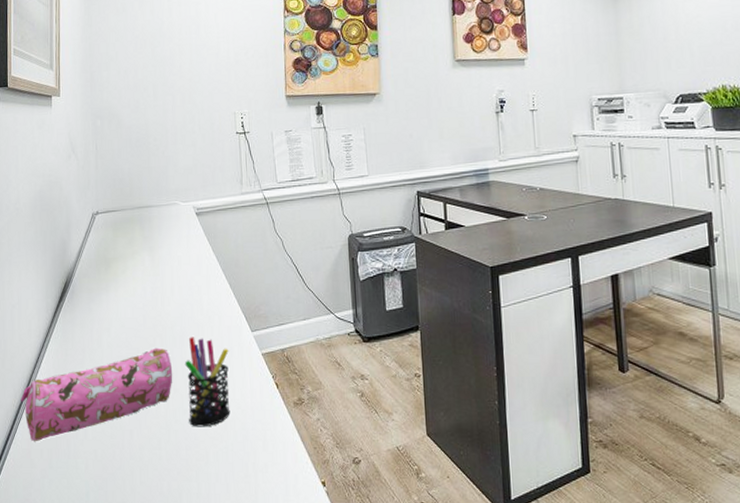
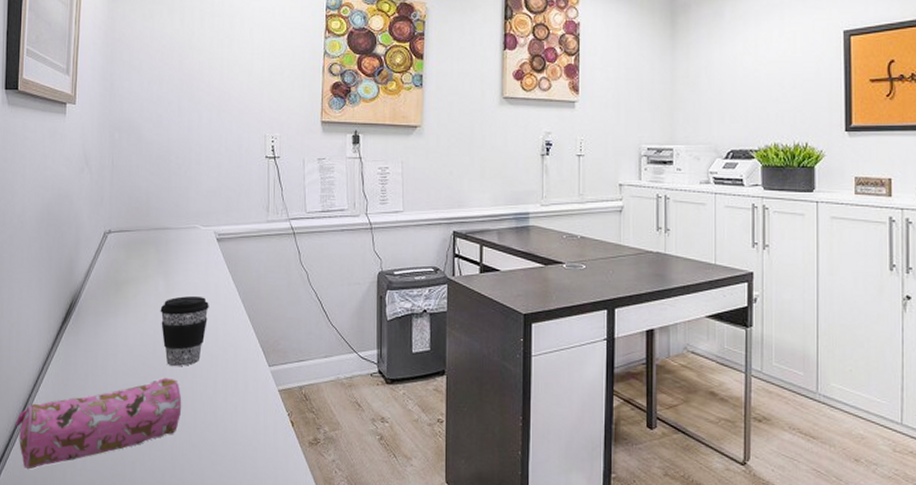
coffee cup: none [147,268,193,337] -> present [160,295,209,367]
pen holder: present [184,337,230,427] -> none [195,368,243,463]

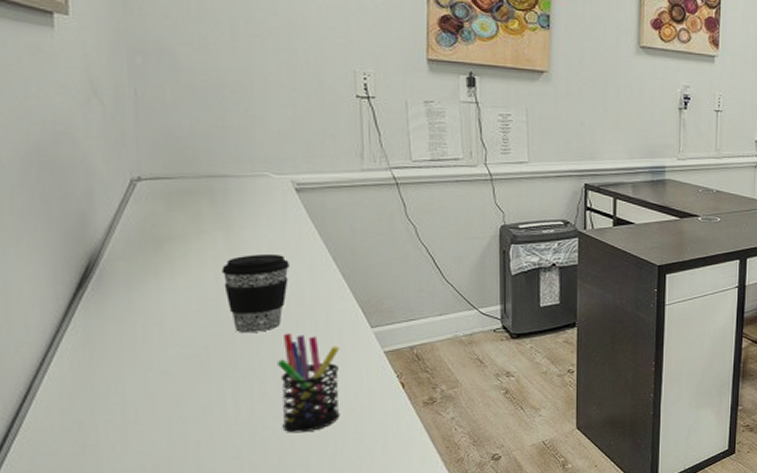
pencil case: present [15,377,182,470] -> none [14,345,260,462]
pen holder: none [195,368,243,463] -> present [276,333,340,433]

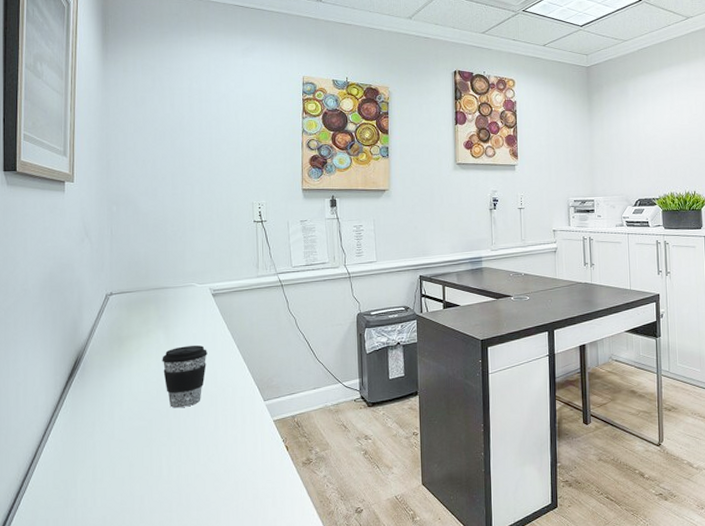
pen holder: present [276,333,340,433] -> none [197,407,242,490]

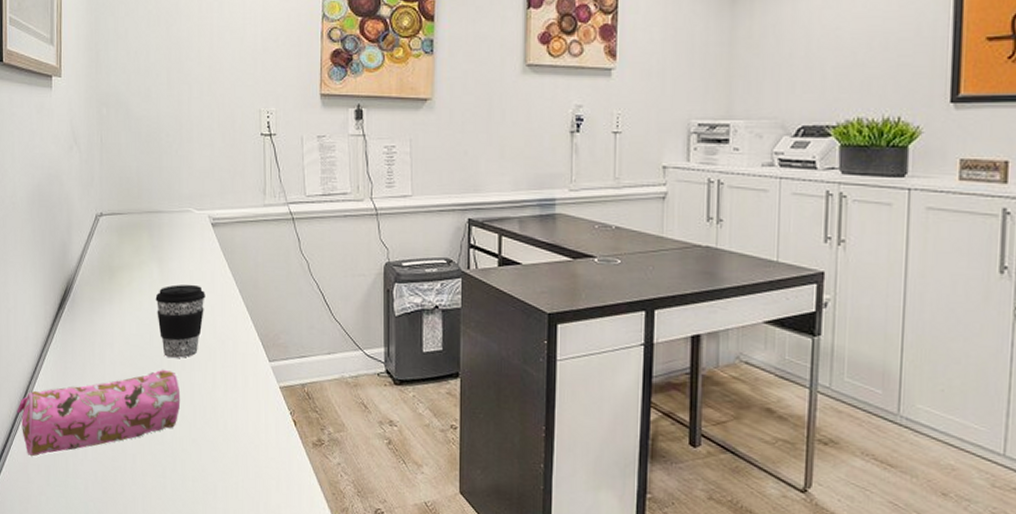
pencil case: none [25,418,186,513] -> present [17,369,181,457]

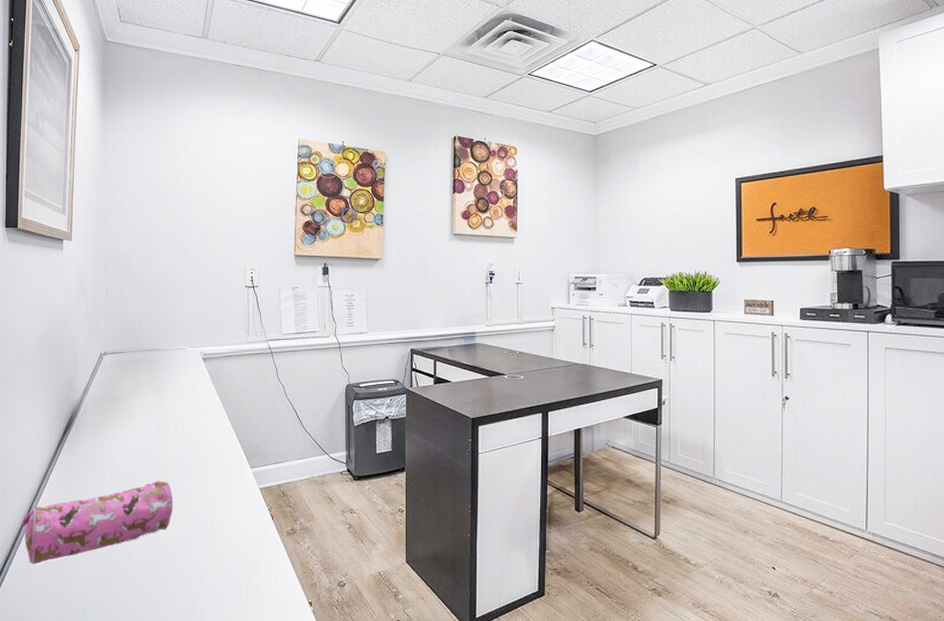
coffee cup: present [155,284,205,359] -> none [152,408,197,471]

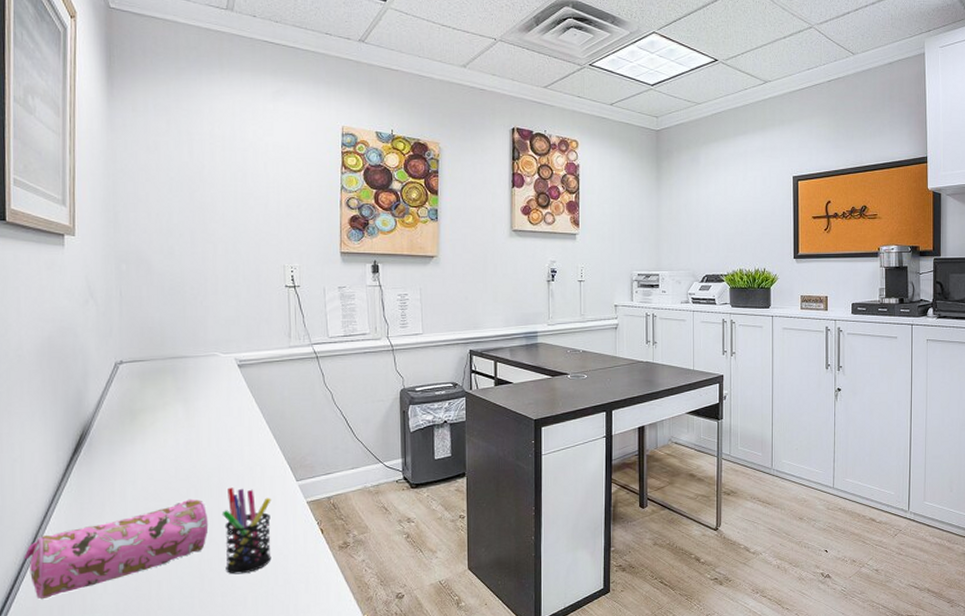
pen holder: none [185,471,228,553] -> present [222,487,271,575]

